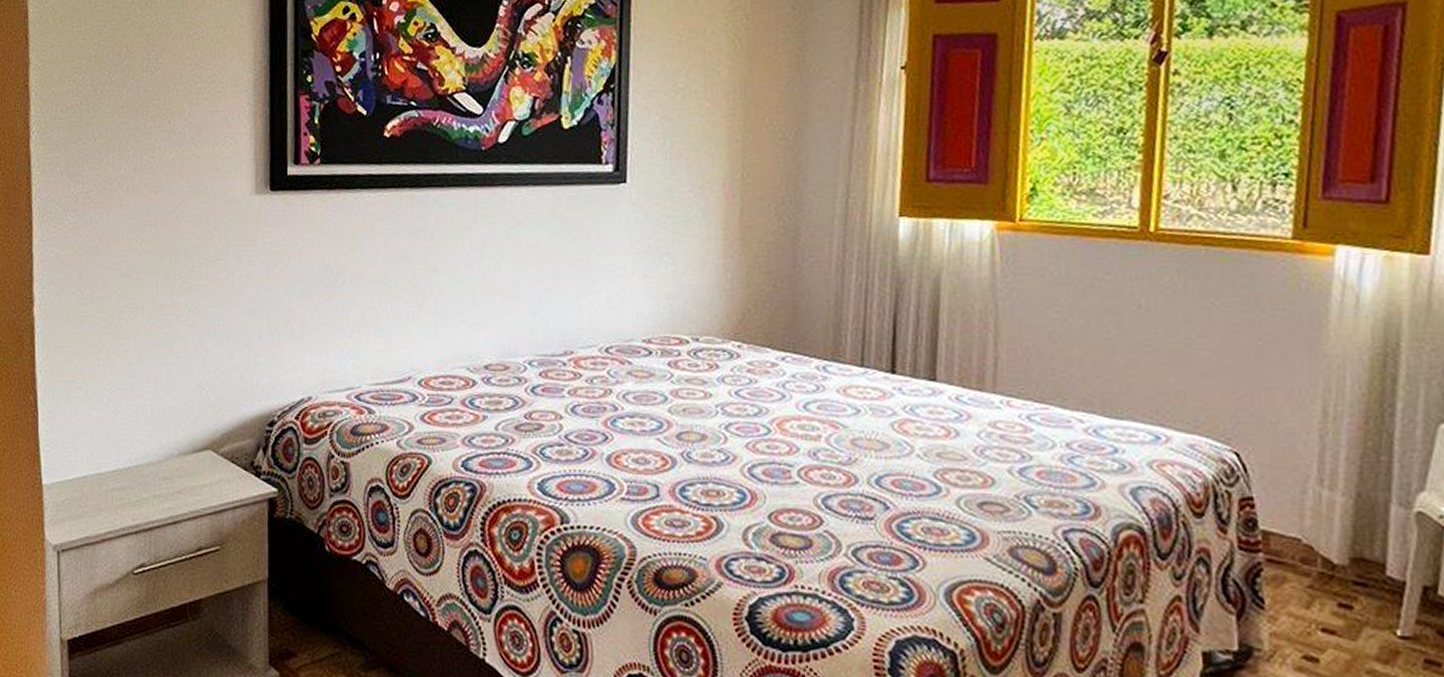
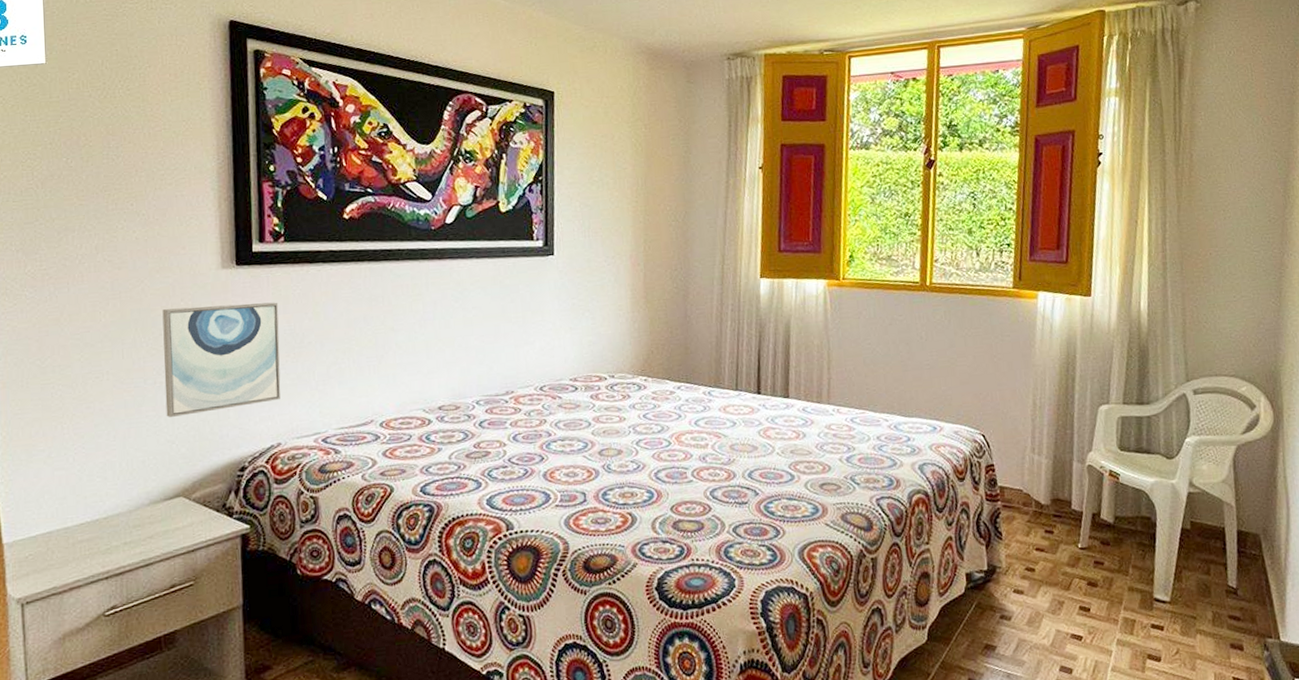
wall art: none [196,233,313,360] -> present [162,302,281,417]

